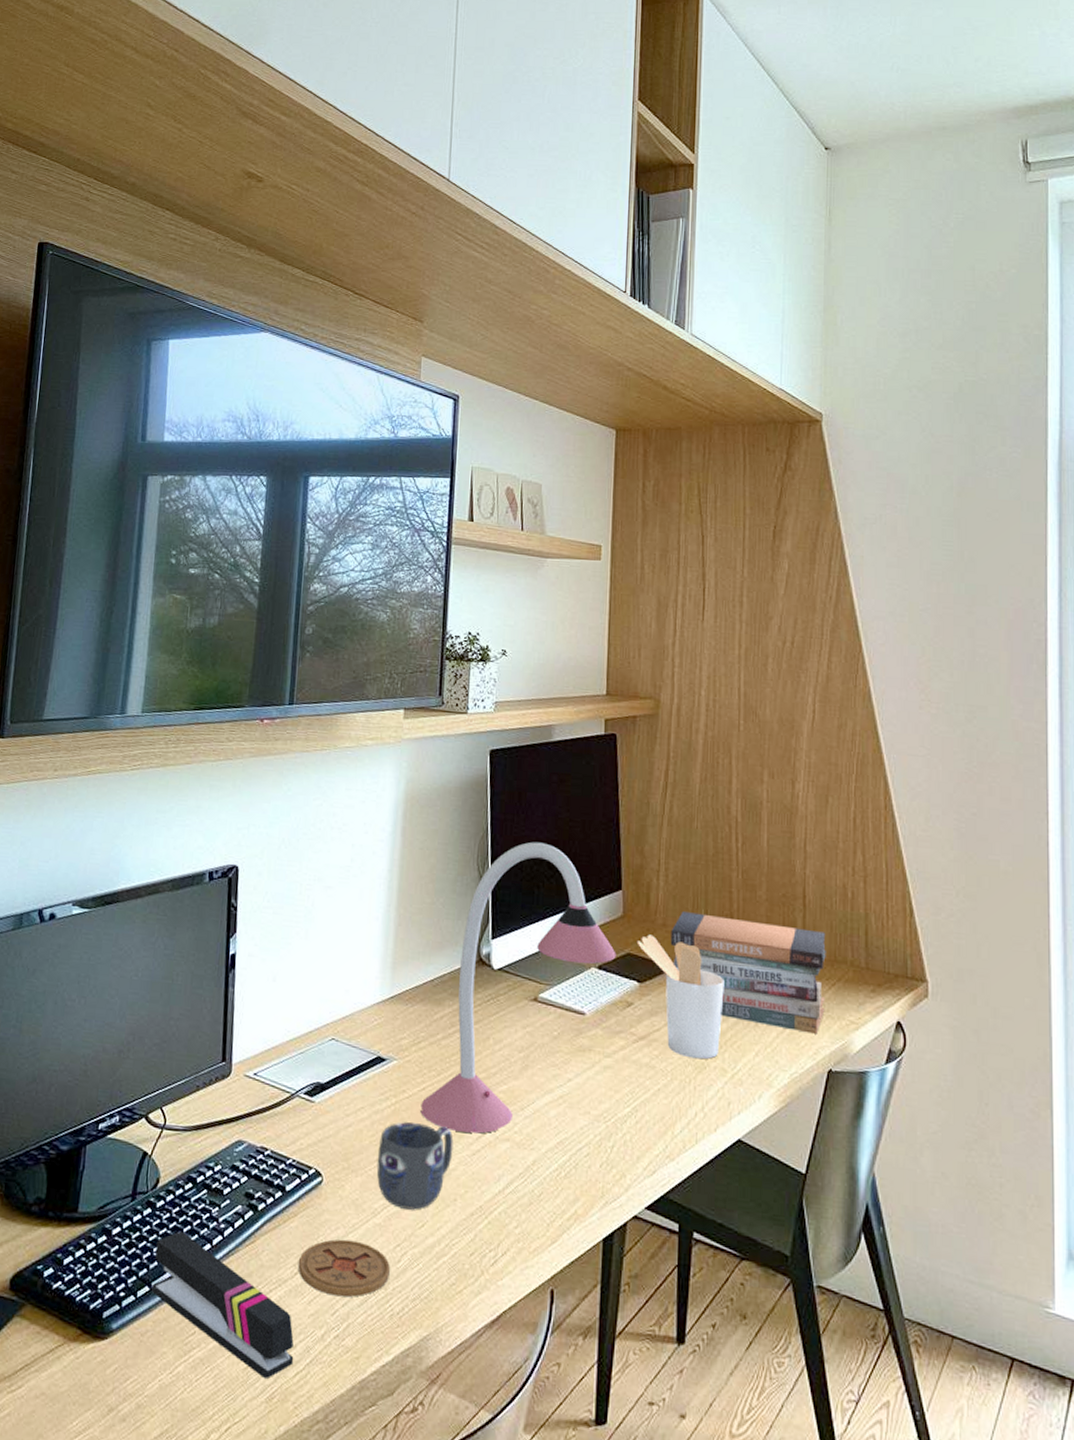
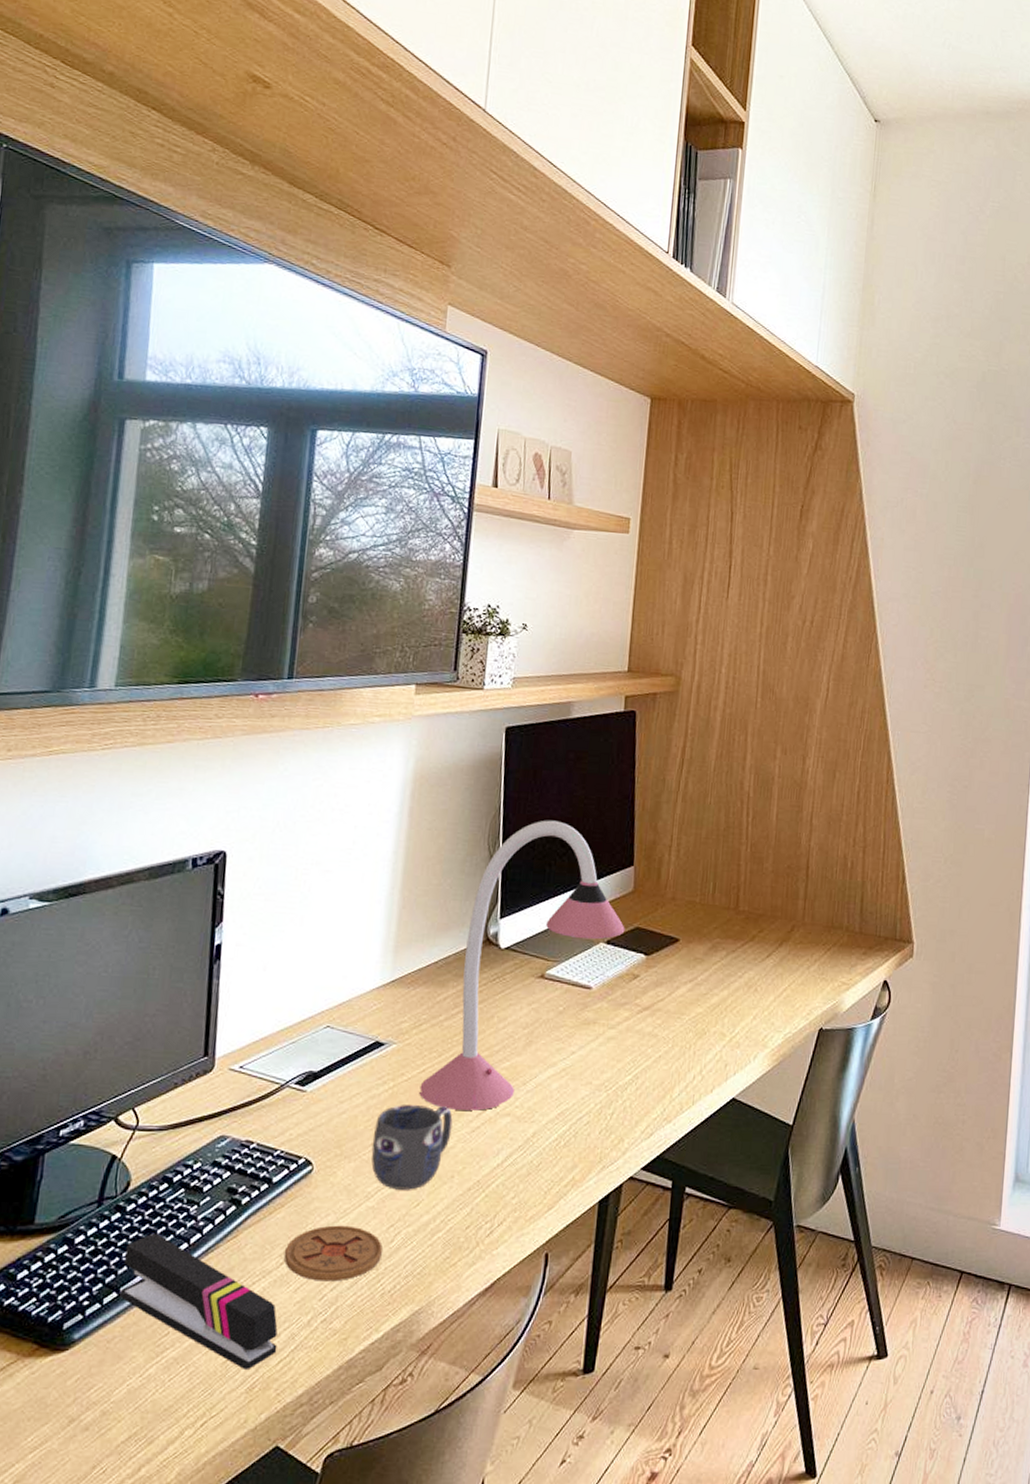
utensil holder: present [636,934,725,1060] -> none [645,908,729,1026]
book stack: present [670,912,826,1034] -> none [678,885,824,996]

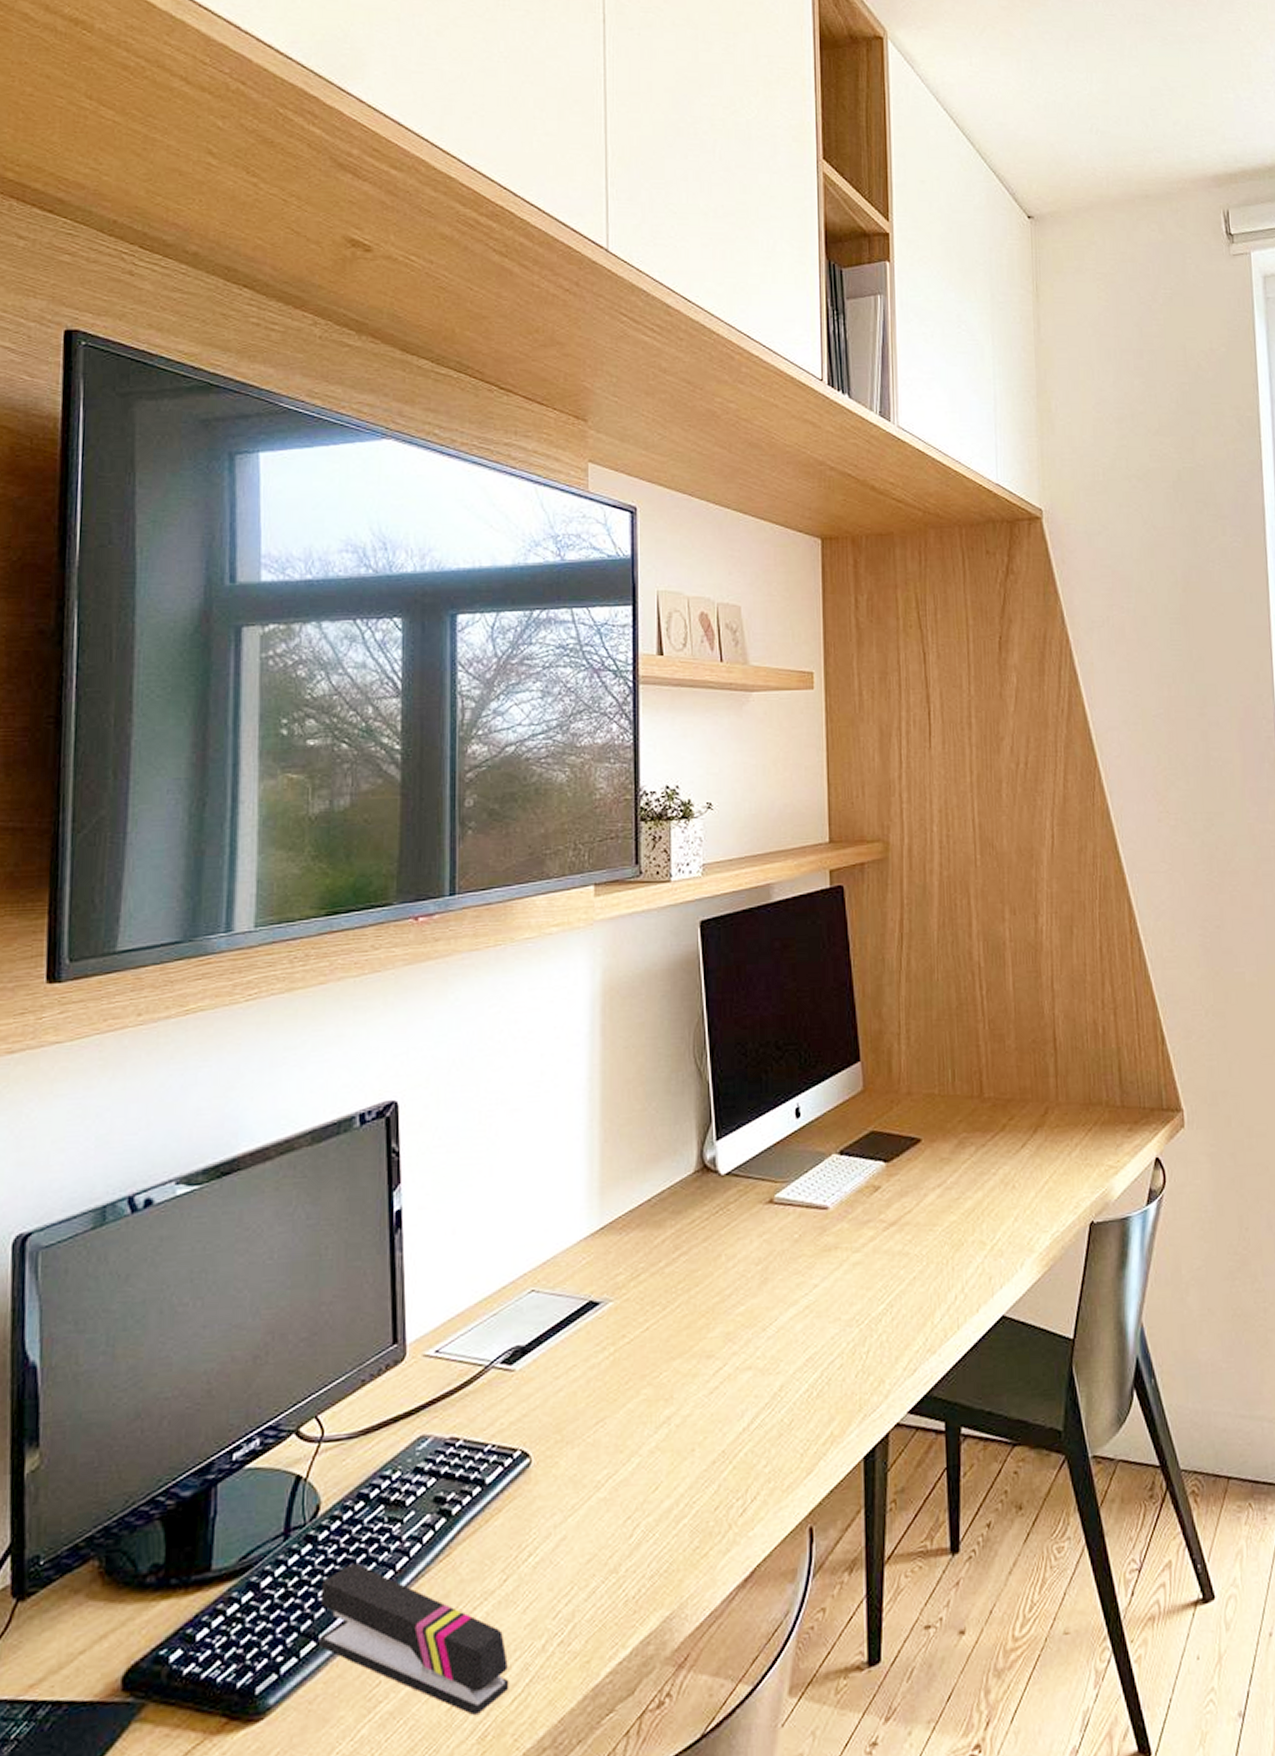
coaster: present [283,1225,382,1282] -> none [507,1524,620,1596]
mug: present [371,1105,453,1190] -> none [596,1368,687,1474]
desk lamp: present [419,820,625,1111] -> none [645,1020,859,1371]

